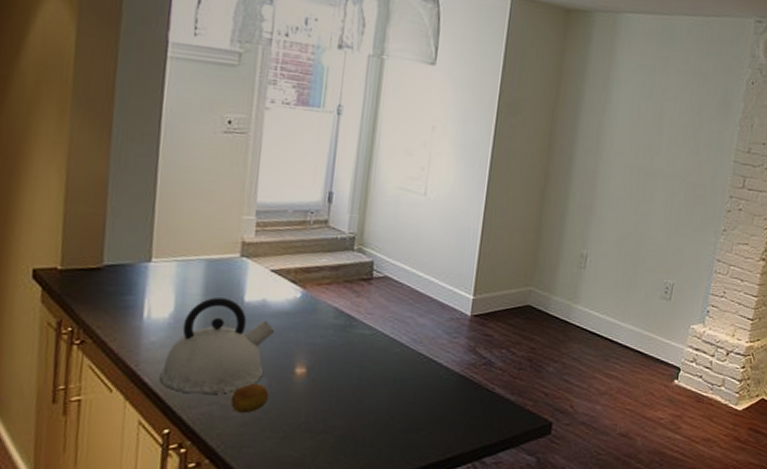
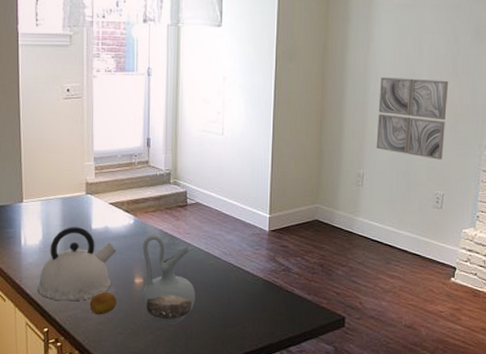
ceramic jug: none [303,313,373,427] -> present [143,235,195,324]
wall art: none [603,145,689,245] -> present [376,77,449,160]

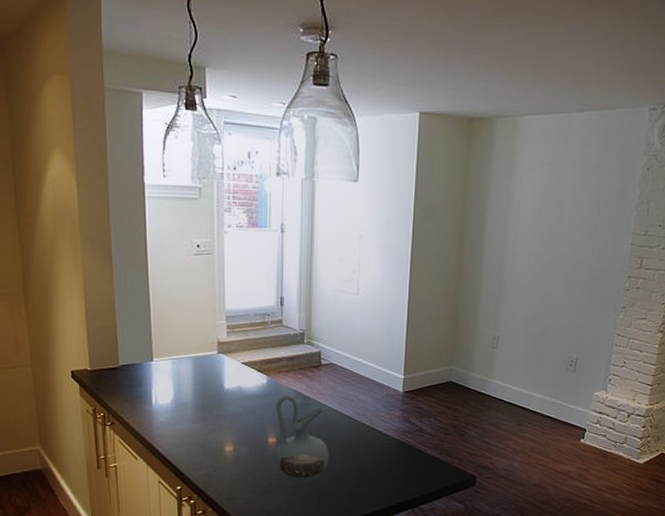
kettle: present [37,227,117,302] -> none [169,386,250,460]
fruit: present [89,291,117,315] -> none [222,450,251,474]
wall art: present [376,77,449,160] -> none [512,238,588,323]

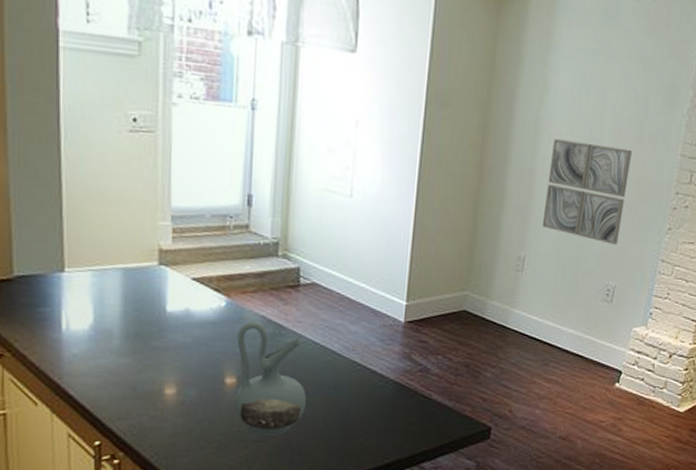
wall art: none [512,238,588,323] -> present [542,139,633,245]

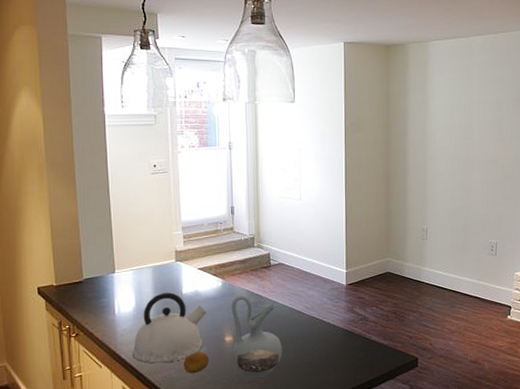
kettle: none [85,308,201,407] -> present [132,292,207,364]
fruit: none [161,394,200,424] -> present [183,351,210,374]
wall art: present [542,139,633,245] -> none [436,142,496,213]

